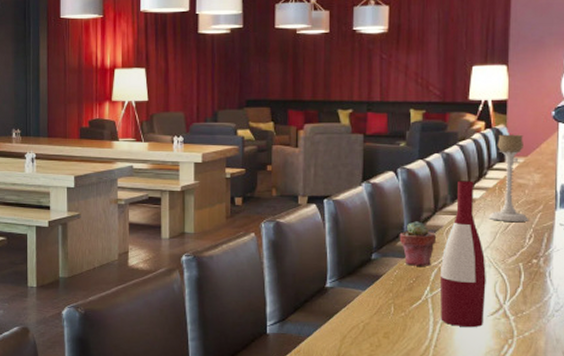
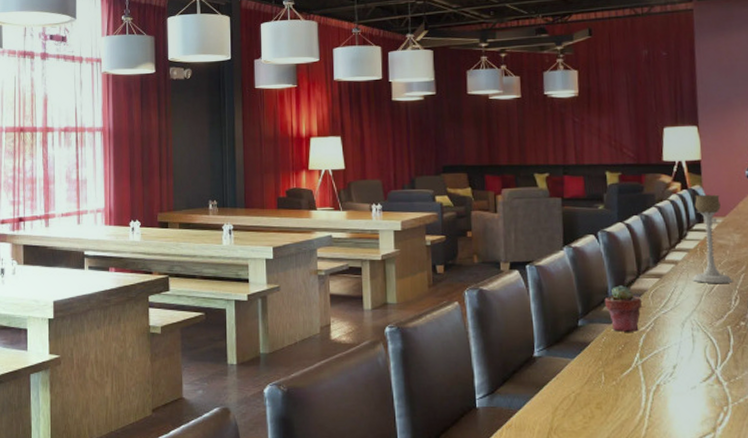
wine bottle: present [439,181,486,328] -> none [648,242,697,395]

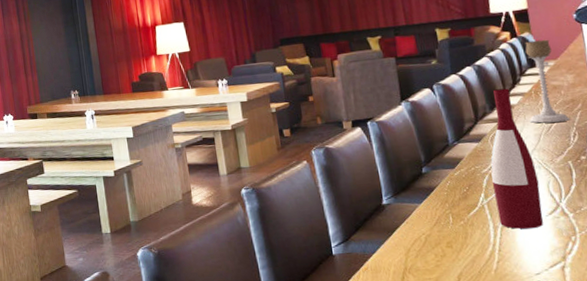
potted succulent: present [604,285,643,332] -> none [445,132,483,176]
wine bottle: none [648,242,697,395] -> present [490,88,543,229]

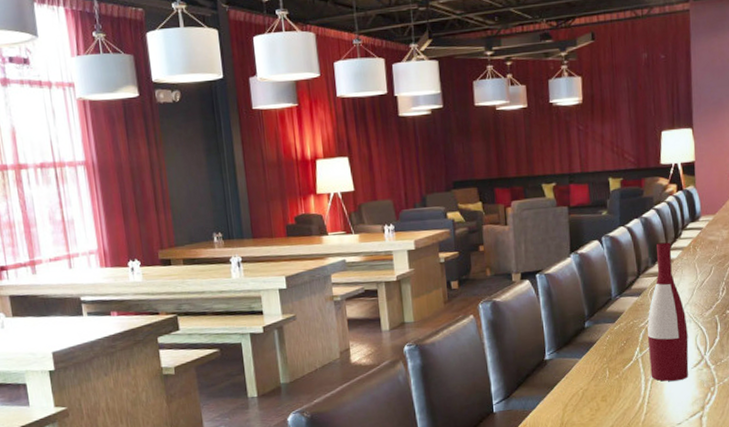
candle holder: present [525,39,569,123] -> none [685,193,720,278]

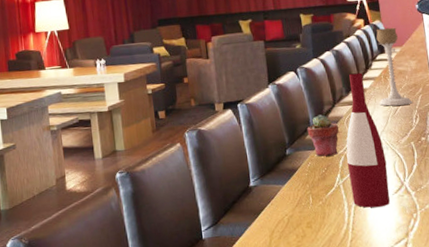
potted succulent: none [608,286,642,330] -> present [307,114,339,157]
candle holder: none [685,193,720,278] -> present [376,27,412,106]

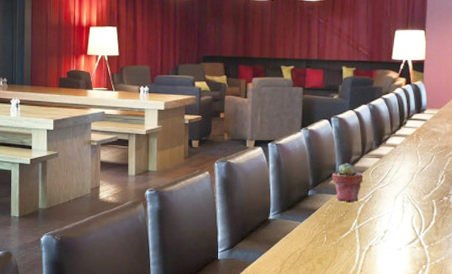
wine bottle: present [346,72,390,208] -> none [365,129,405,255]
candle holder: present [376,27,412,106] -> none [407,89,441,164]

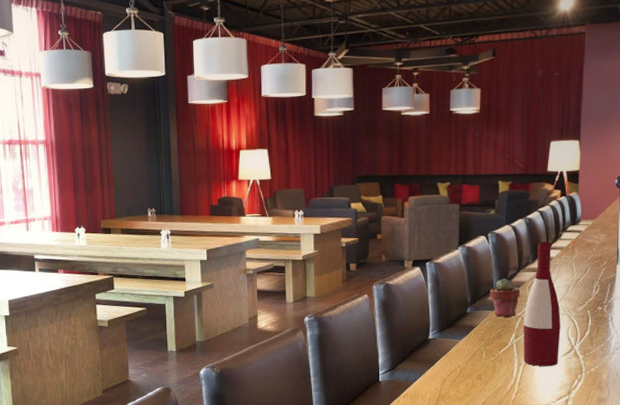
wine bottle: none [365,129,405,255] -> present [523,242,561,367]

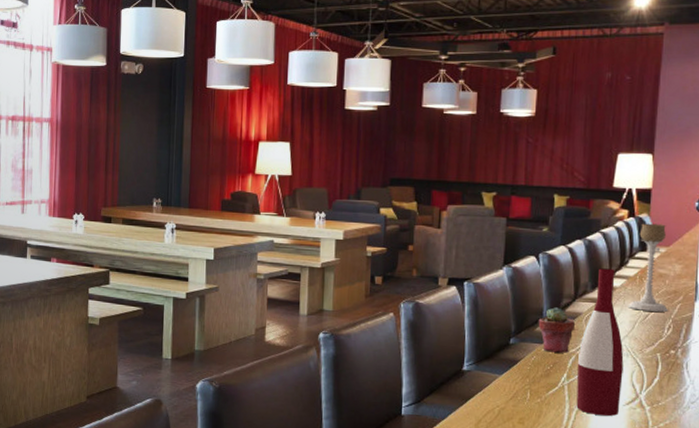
candle holder: none [562,200,595,276] -> present [628,223,668,312]

